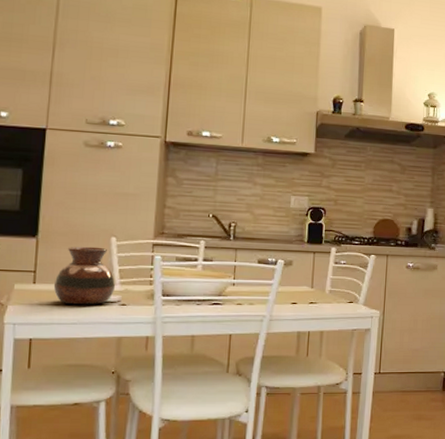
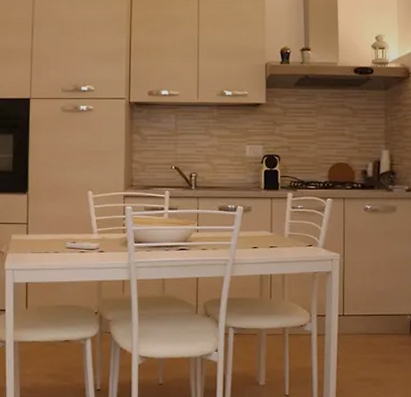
vase: present [53,246,116,305] -> none [43,200,94,252]

